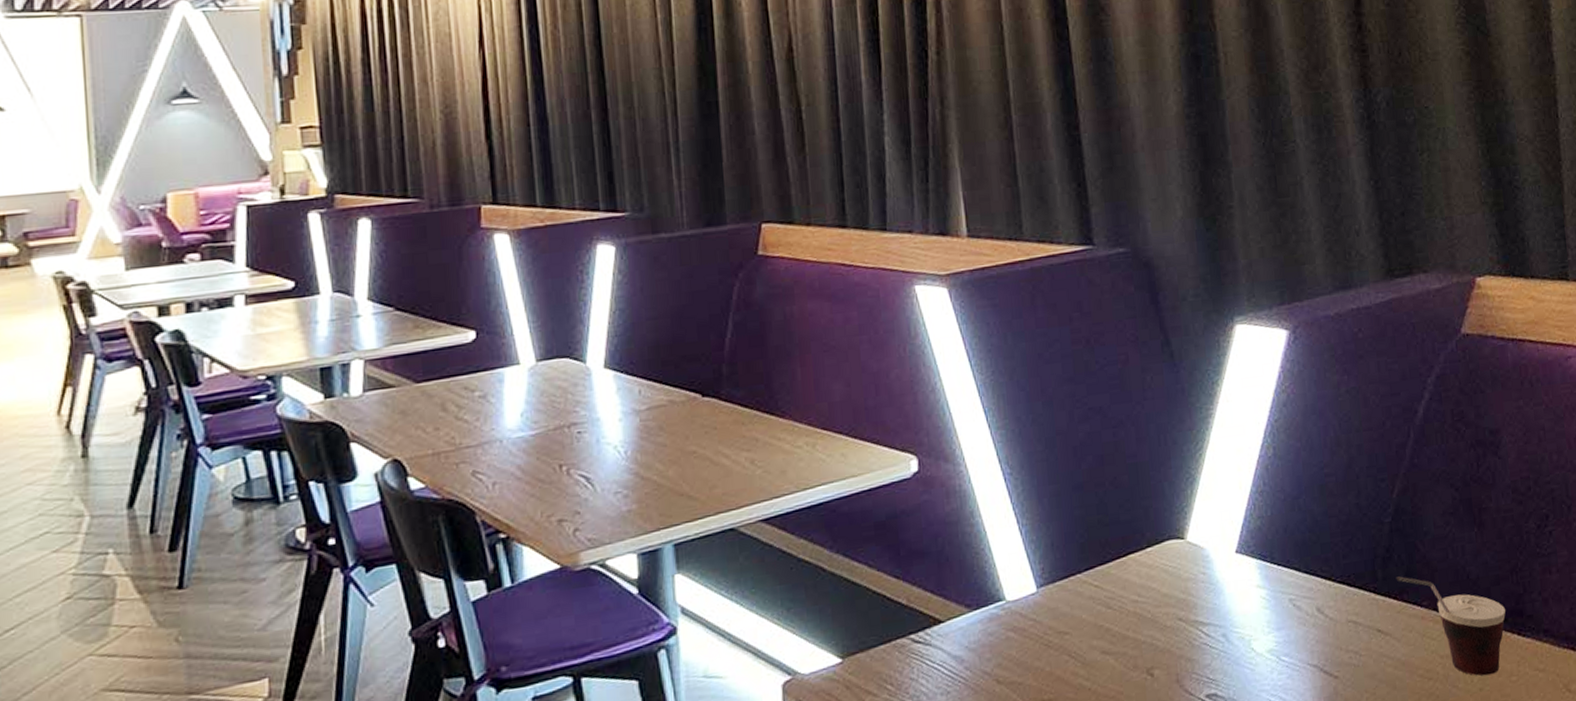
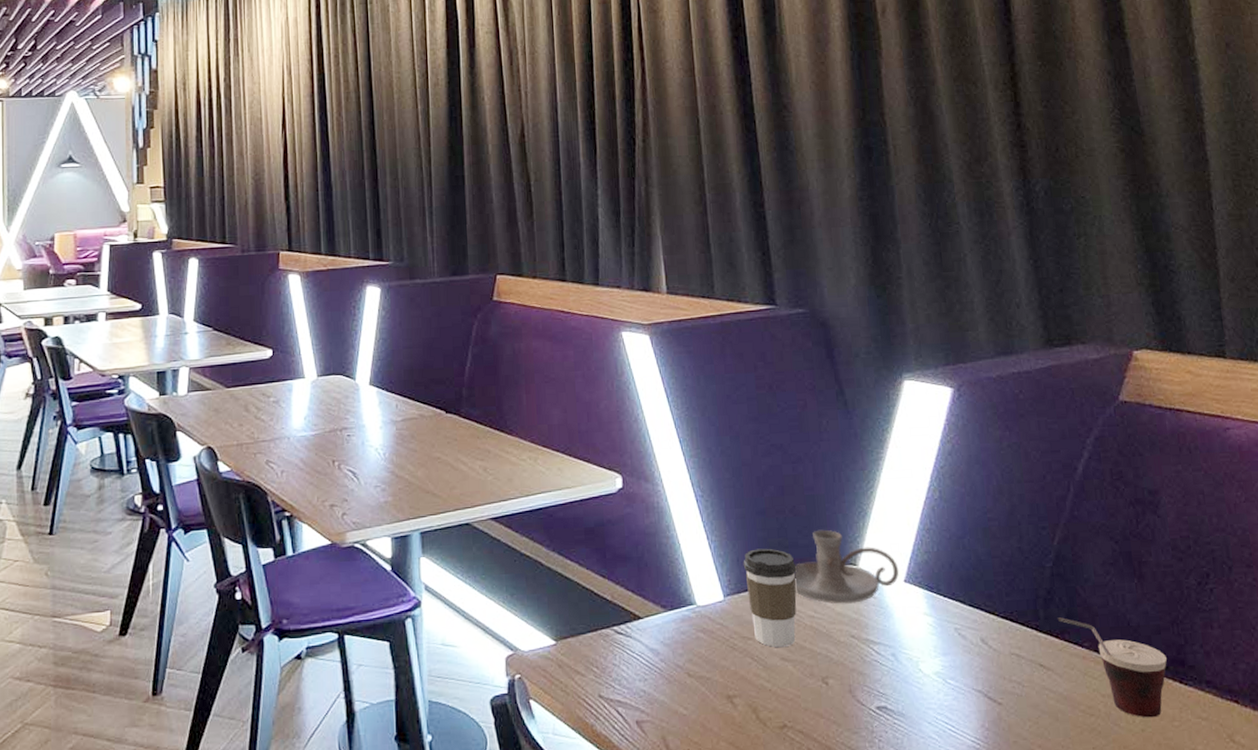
coffee cup: none [1058,527,1119,640] -> present [743,548,797,648]
candle holder: none [1114,501,1231,585] -> present [793,529,900,604]

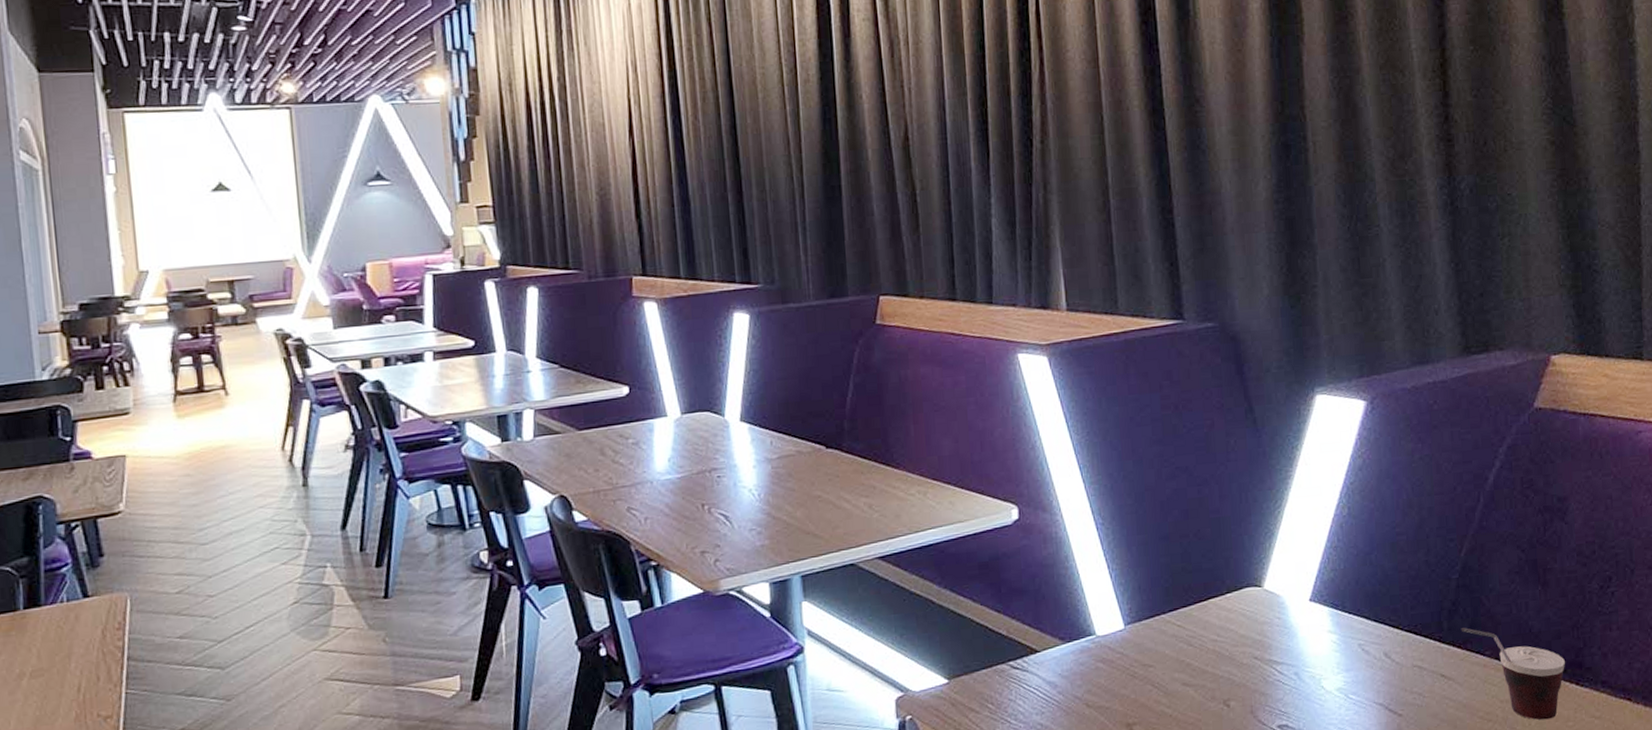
coffee cup: present [743,548,797,648] -> none [1144,574,1200,673]
candle holder: present [793,529,900,604] -> none [1196,552,1305,627]

